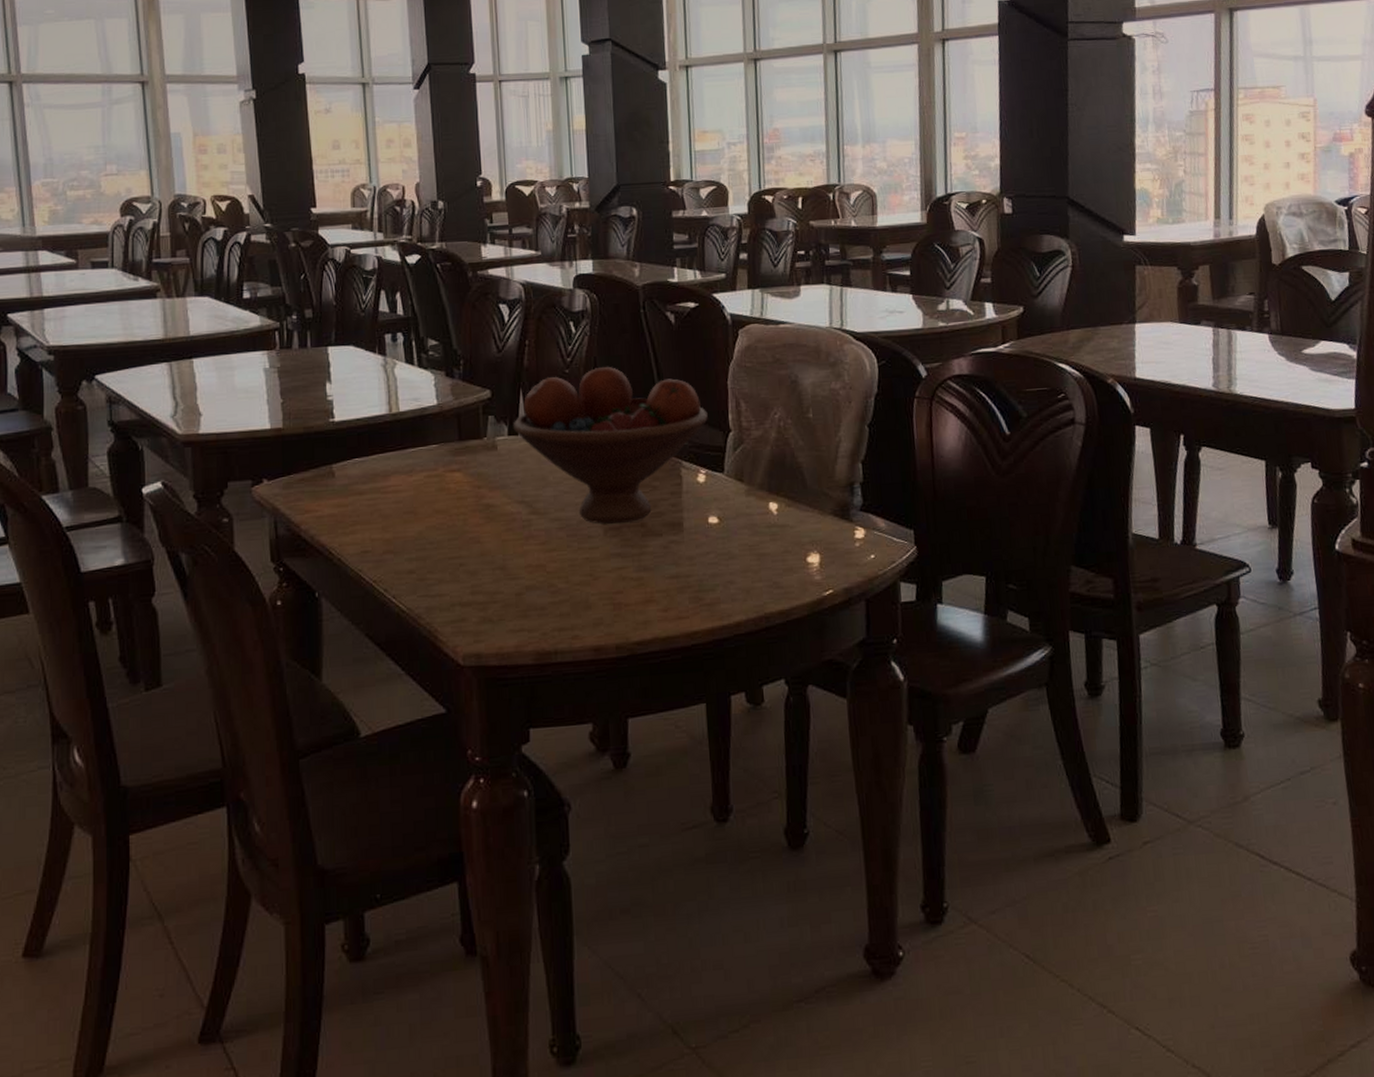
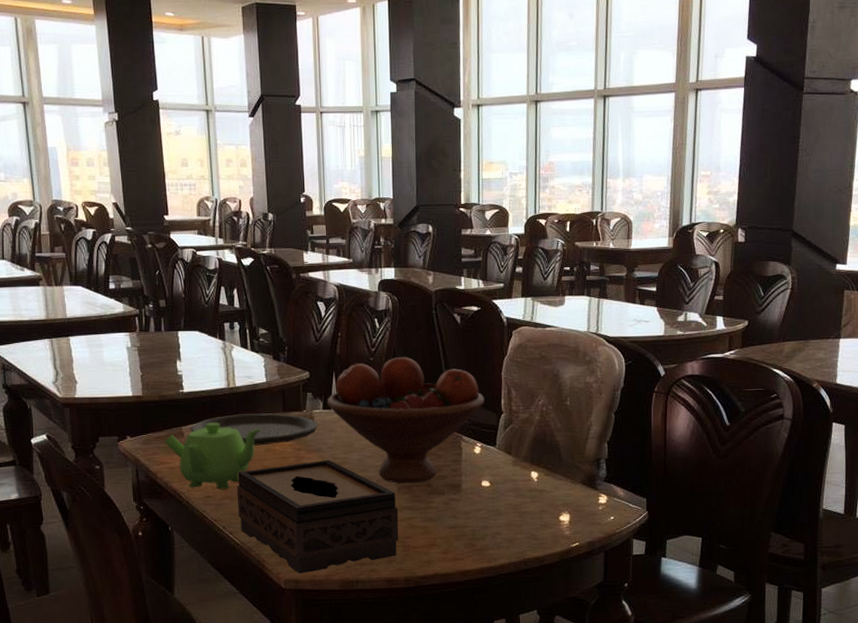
teapot: none [310,457,432,542] -> present [164,422,262,490]
plate: none [342,443,502,485] -> present [189,413,318,446]
tissue box: none [401,498,607,646] -> present [236,460,399,574]

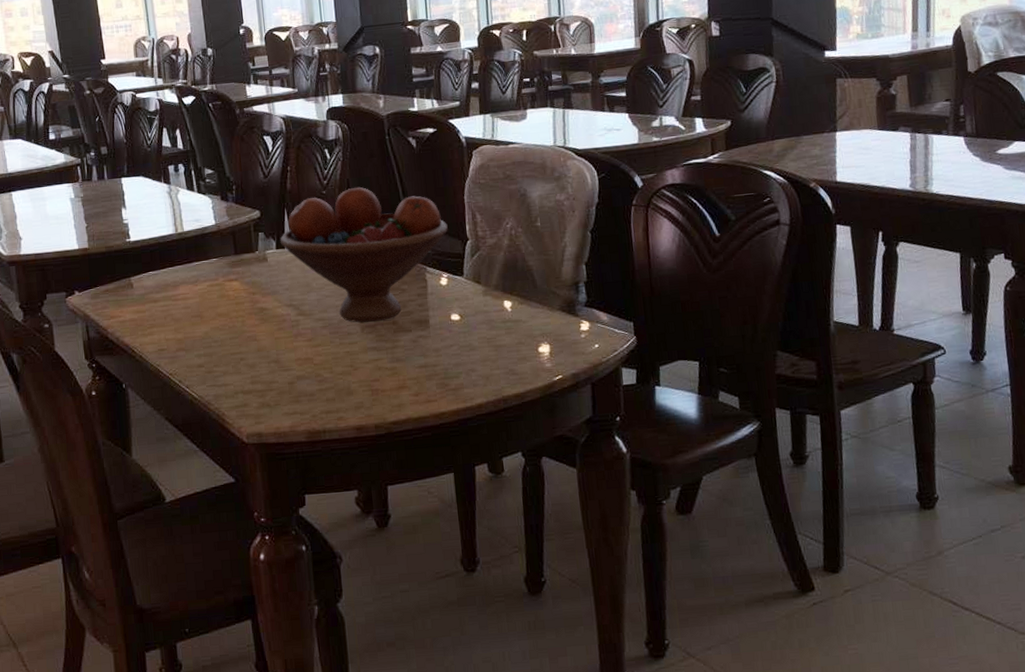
teapot: present [164,422,262,490] -> none [113,270,214,341]
plate: present [189,413,318,446] -> none [139,256,272,293]
tissue box: present [236,460,399,574] -> none [191,302,365,427]

